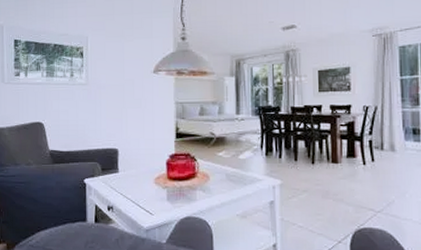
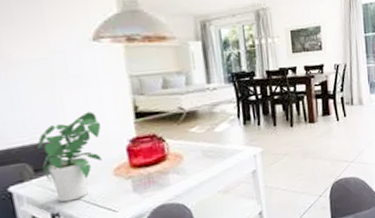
potted plant: none [106,128,151,199] -> present [37,111,102,203]

